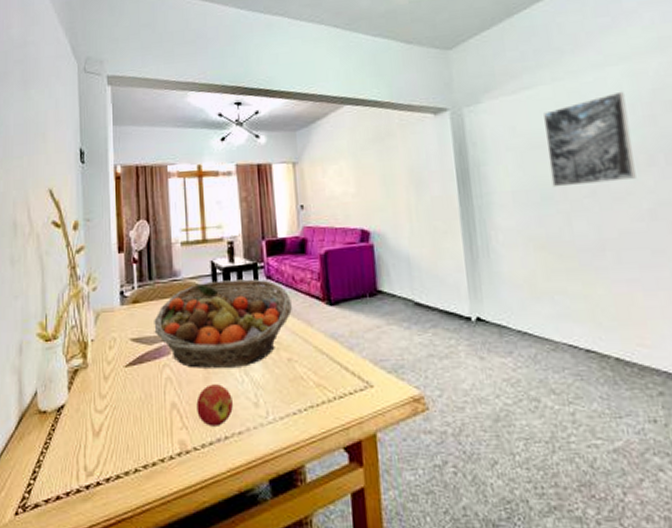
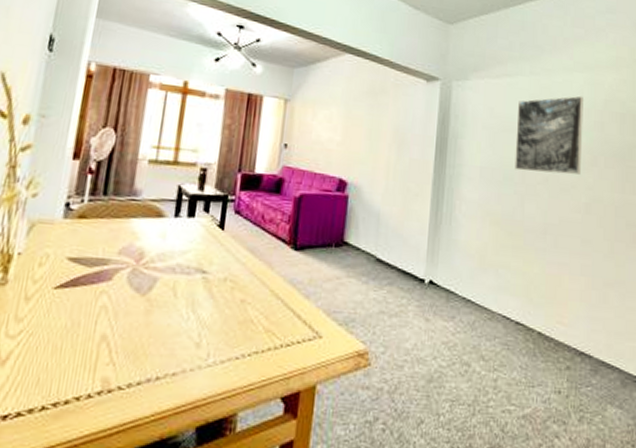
fruit basket: present [154,279,292,368] -> none [97,206,257,304]
apple: present [196,384,233,426] -> none [129,318,173,365]

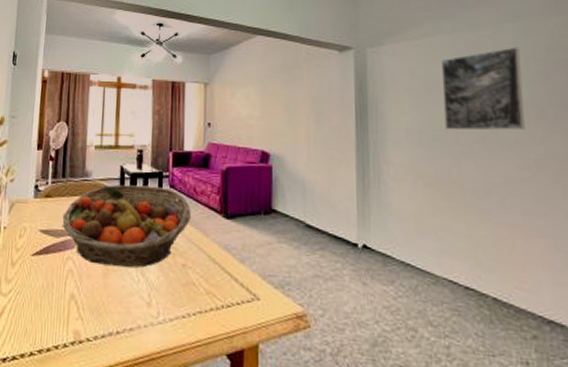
fruit basket: none [97,206,257,304] -> present [62,184,191,268]

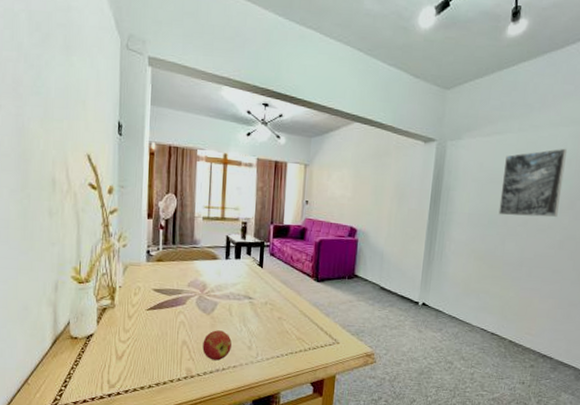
fruit basket: present [62,184,191,268] -> none [173,251,288,320]
apple: none [93,281,127,321] -> present [202,330,232,361]

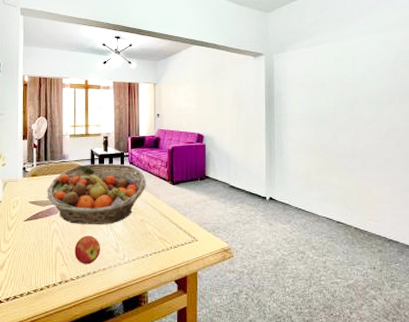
fruit basket: none [173,251,288,320] -> present [47,163,146,224]
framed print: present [498,148,567,218] -> none [326,52,380,113]

